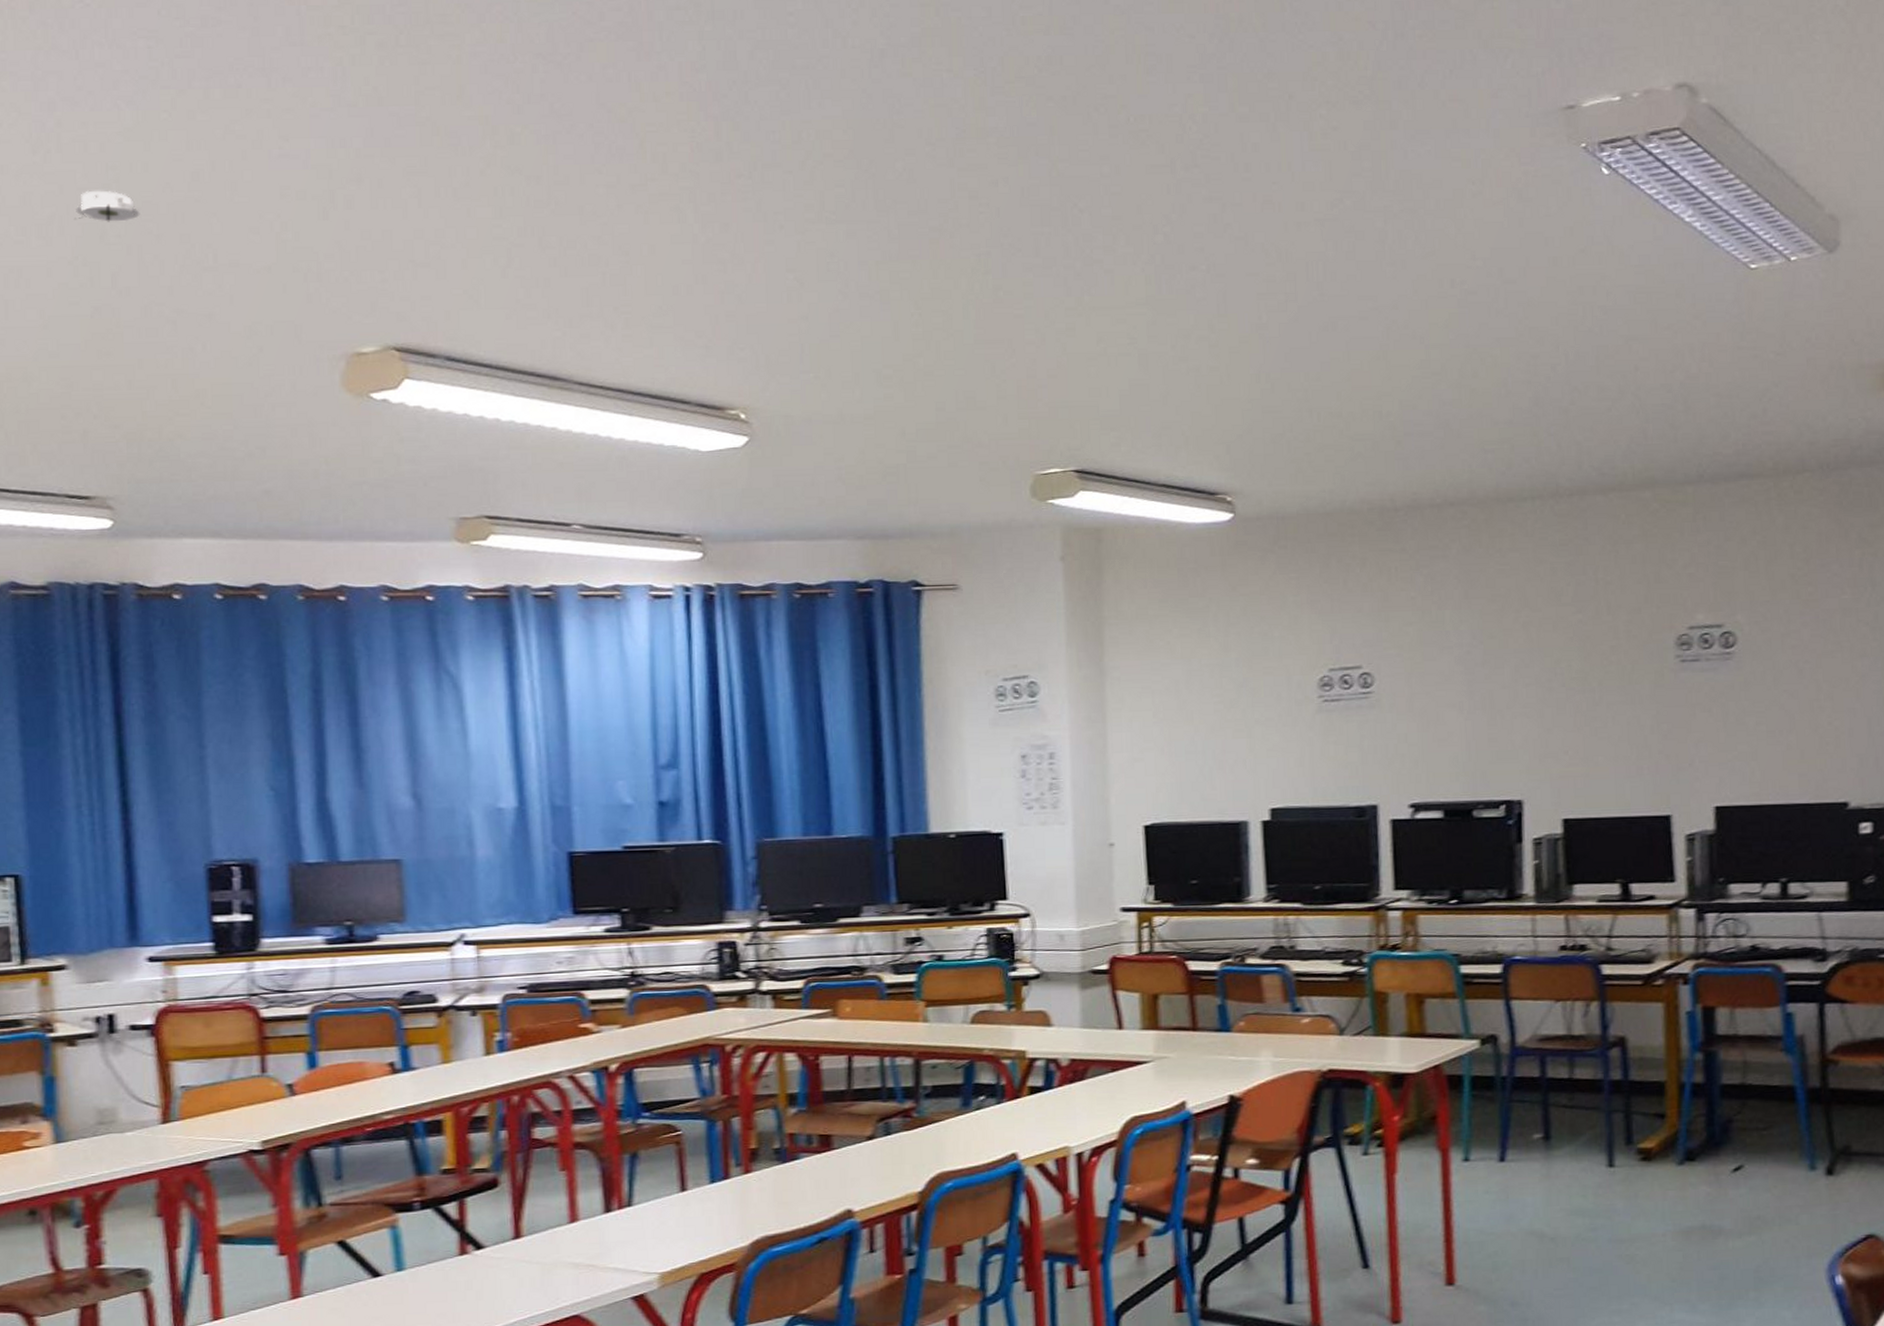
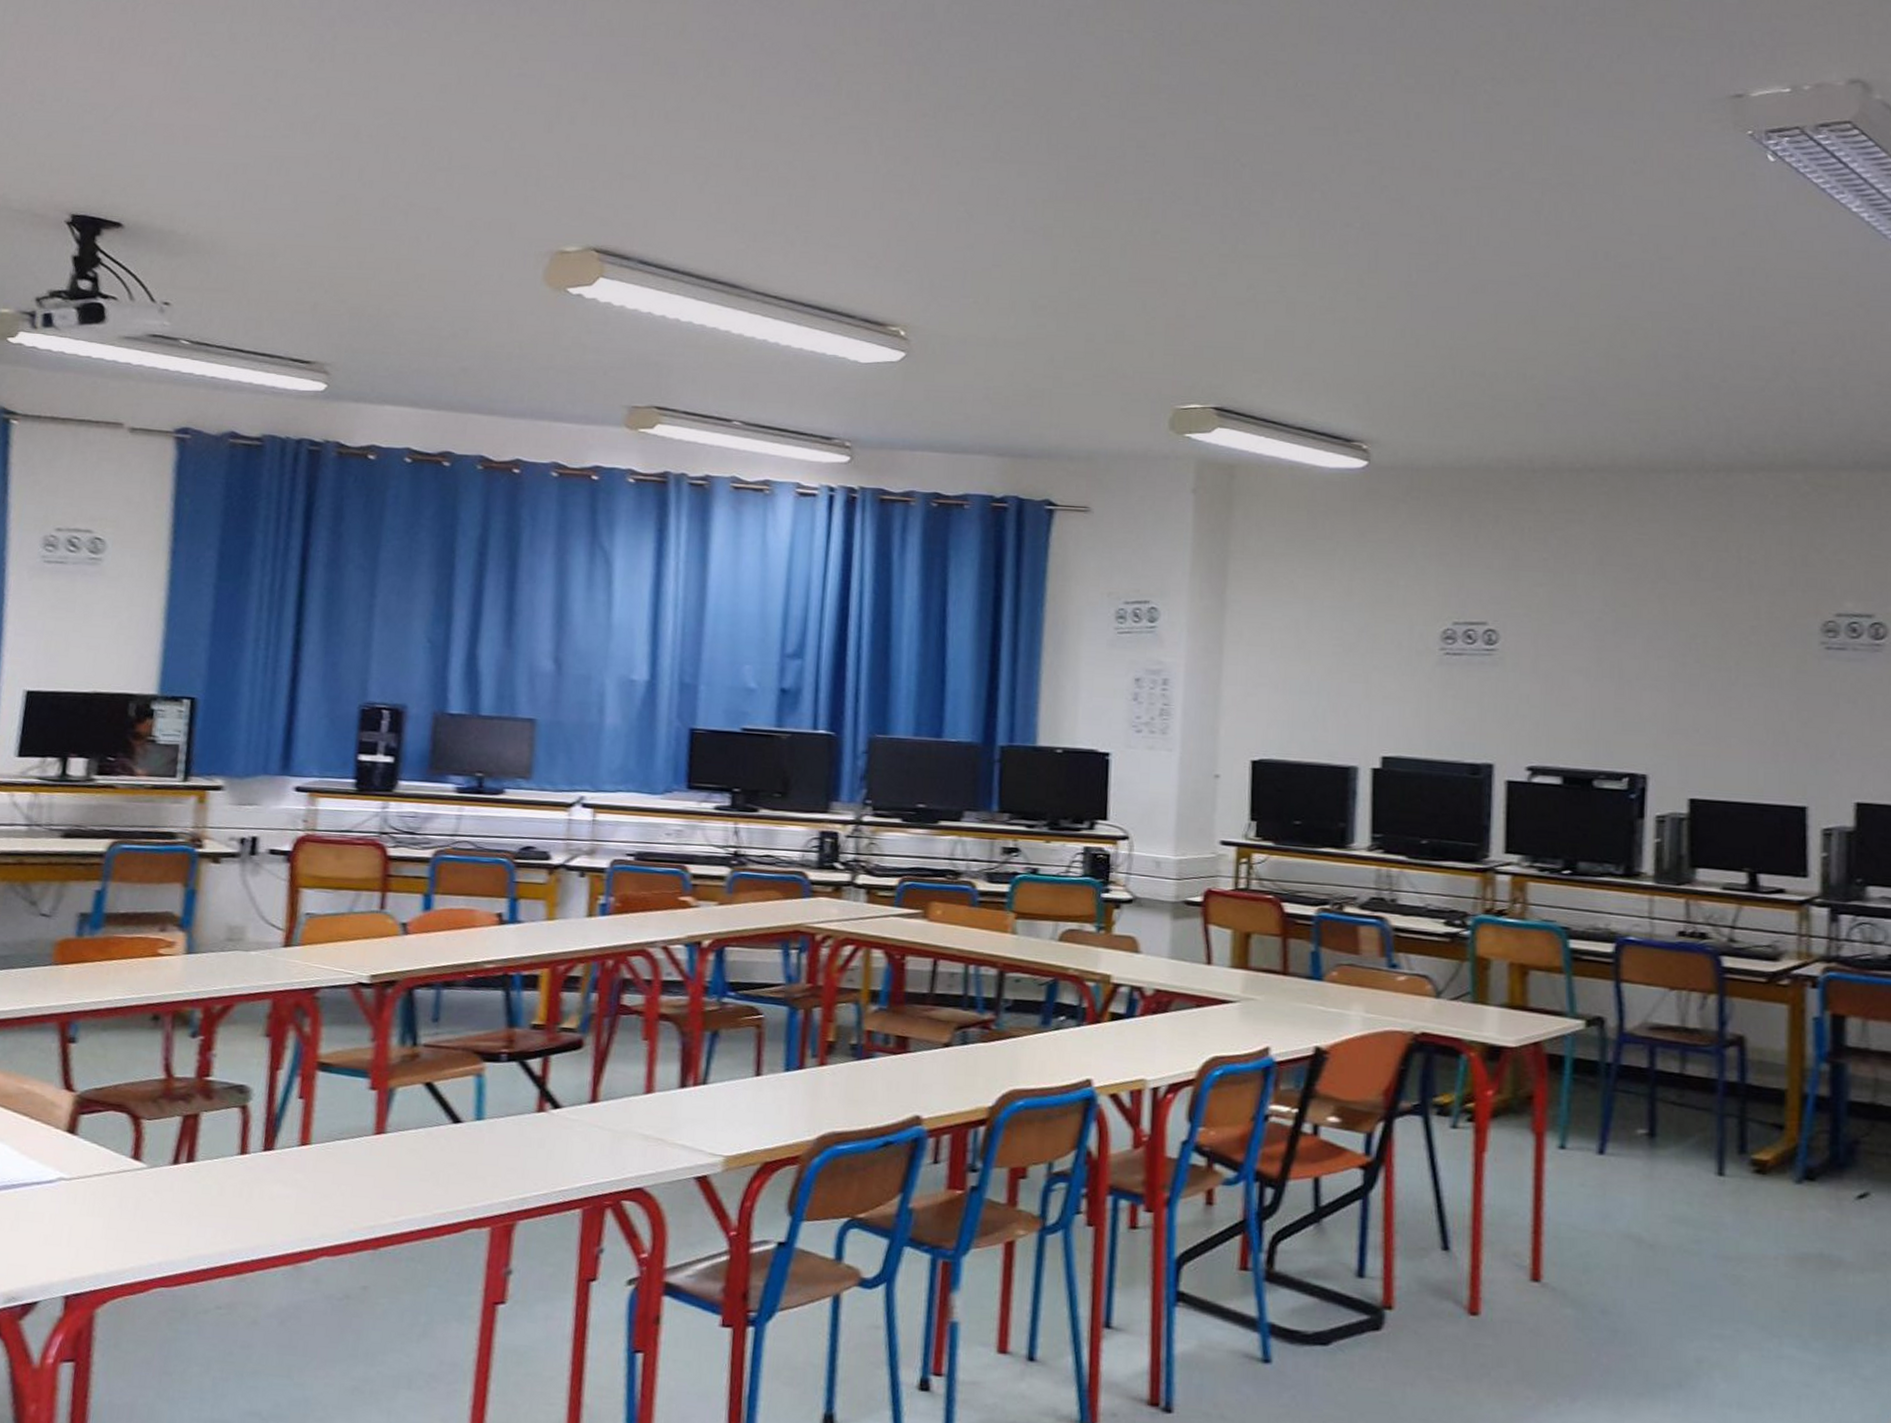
smoke detector: present [73,190,140,222] -> none [335,95,392,124]

